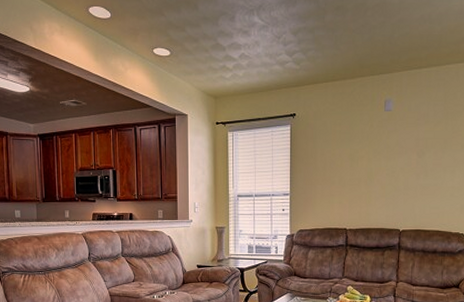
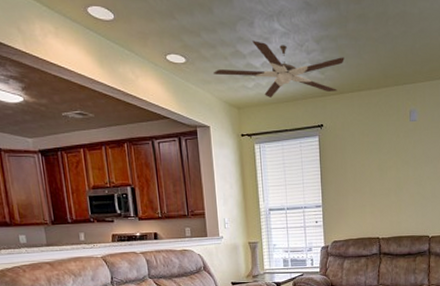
ceiling fan: none [195,34,320,87] -> present [213,40,344,97]

